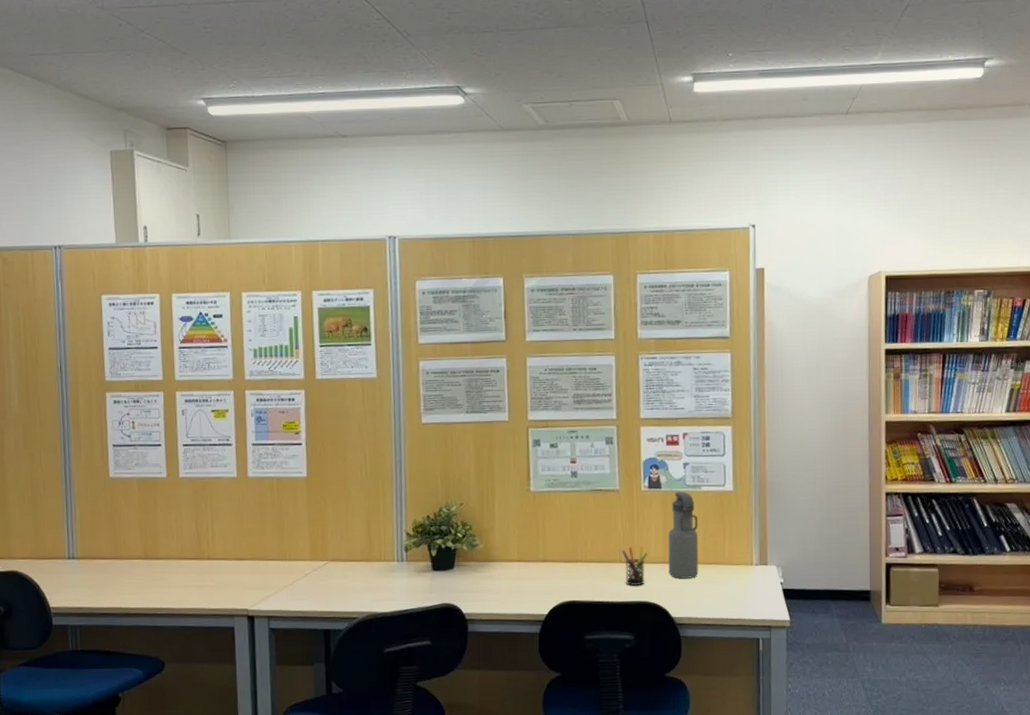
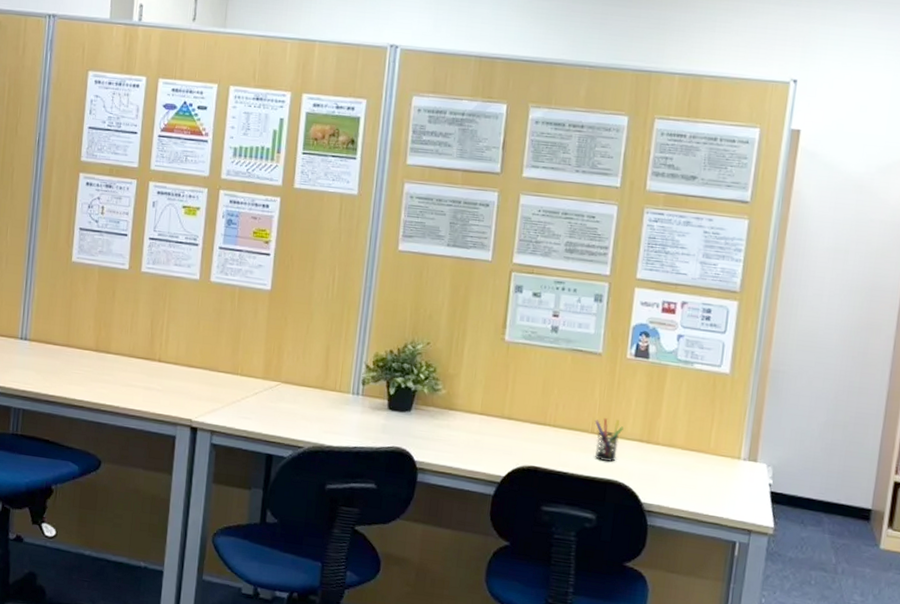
water bottle: present [668,492,699,579] -> none [644,365,685,463]

